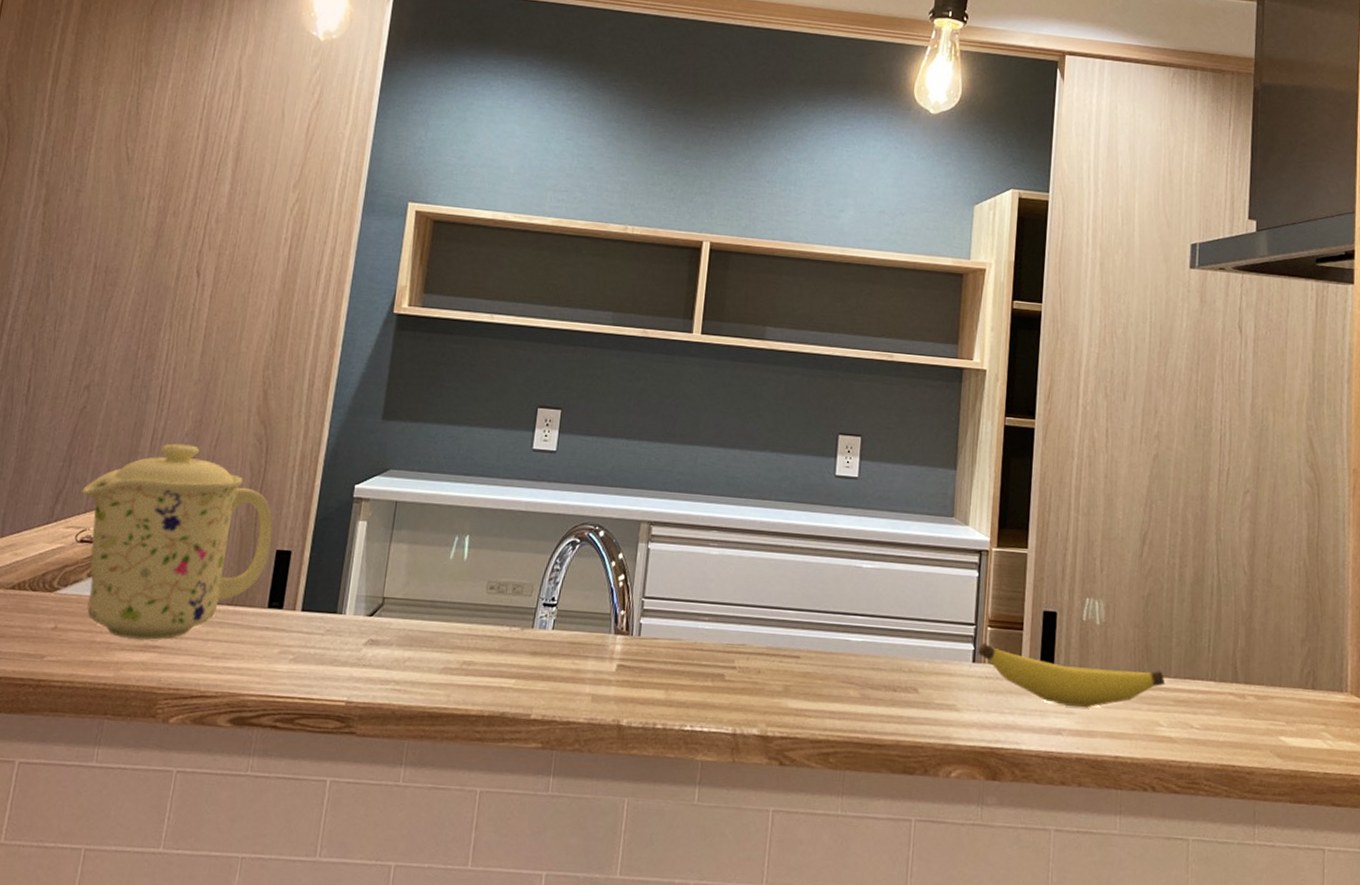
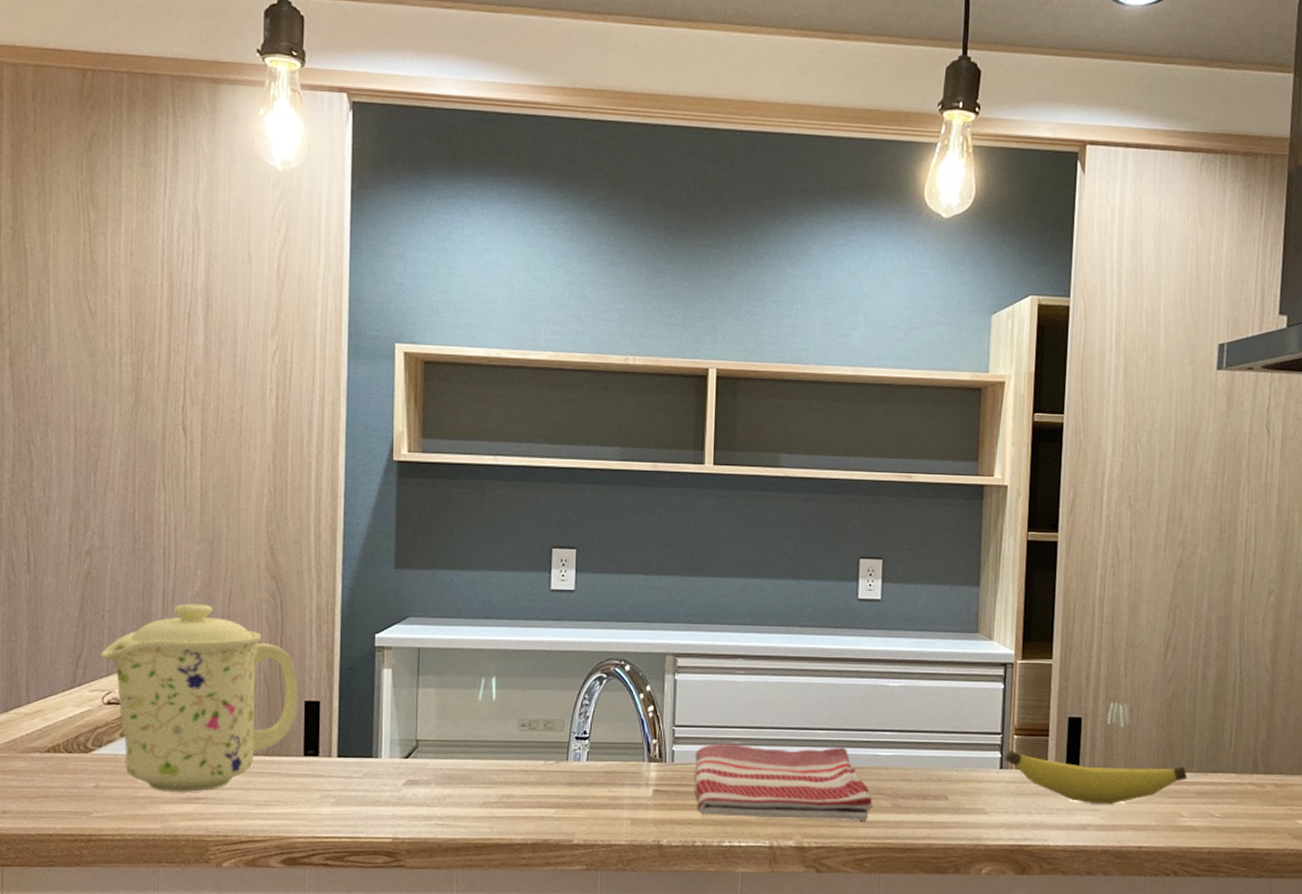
dish towel: none [659,618,841,710] -> present [694,743,873,820]

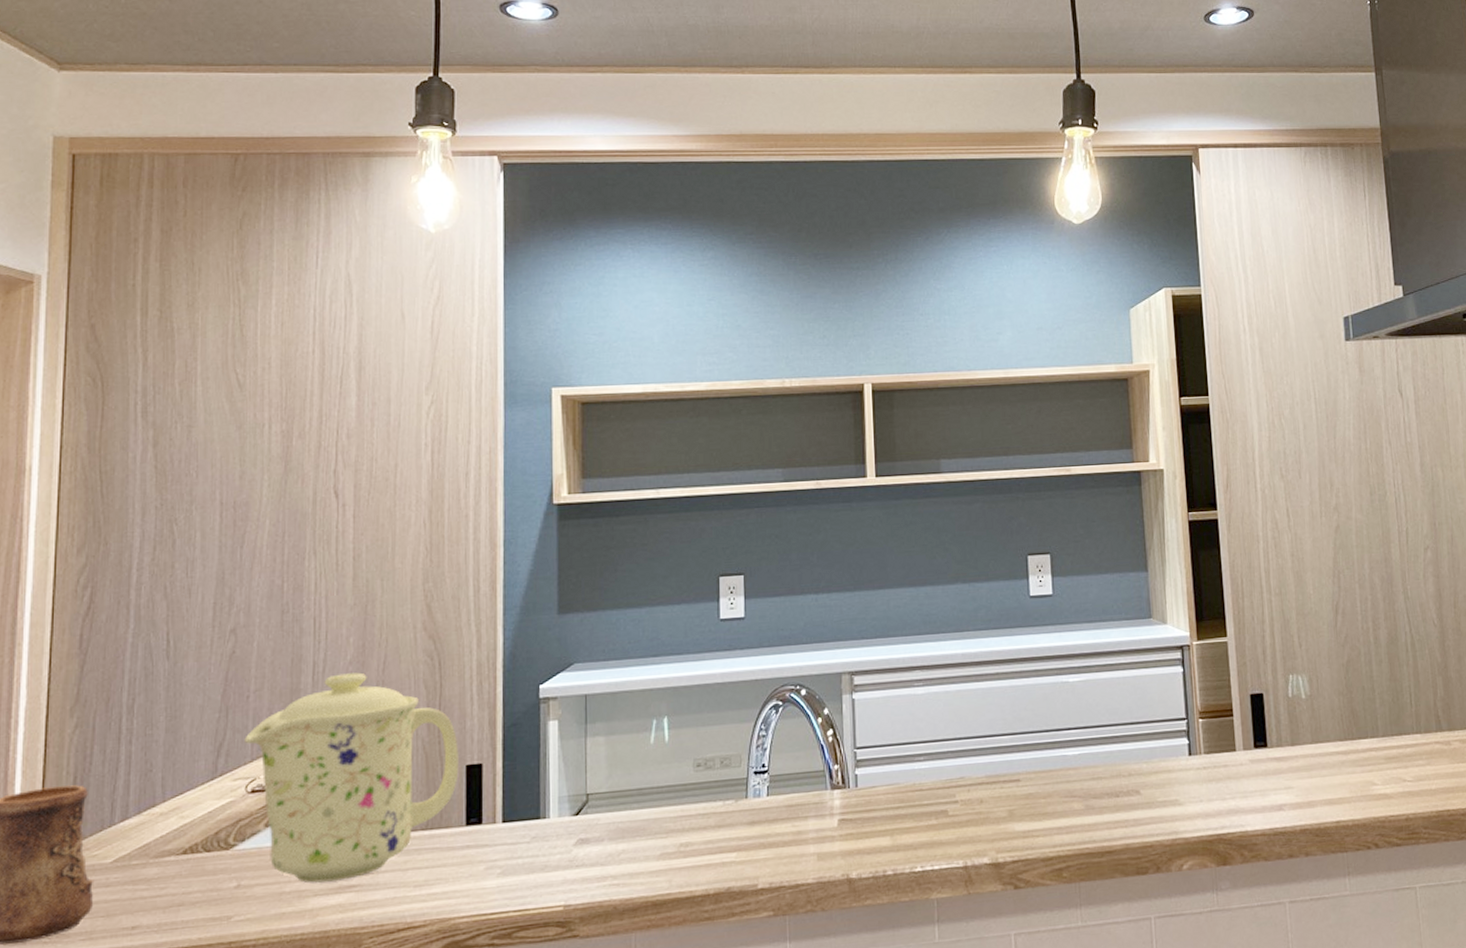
dish towel: present [694,743,873,820] -> none [879,751,1065,840]
banana: present [1005,750,1188,805] -> none [1193,731,1375,782]

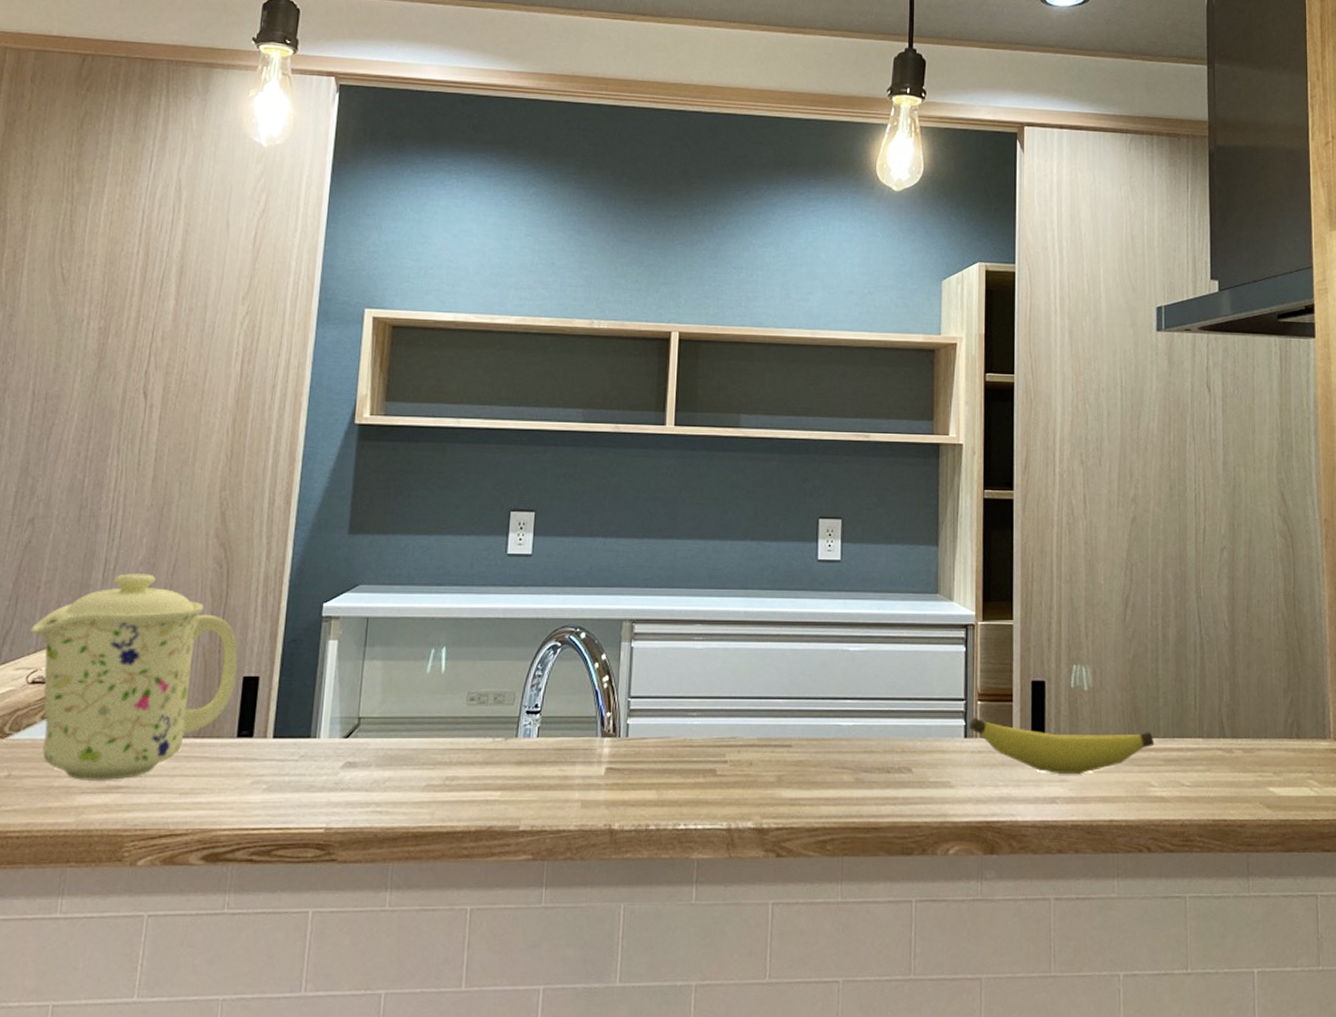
banana: none [1193,731,1375,782] -> present [969,717,1155,775]

